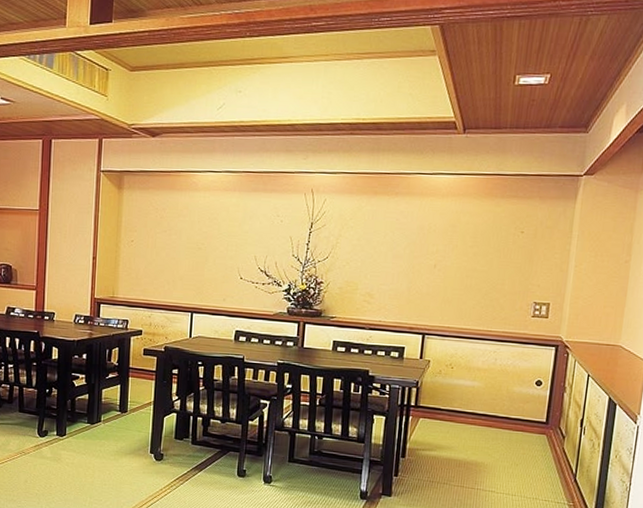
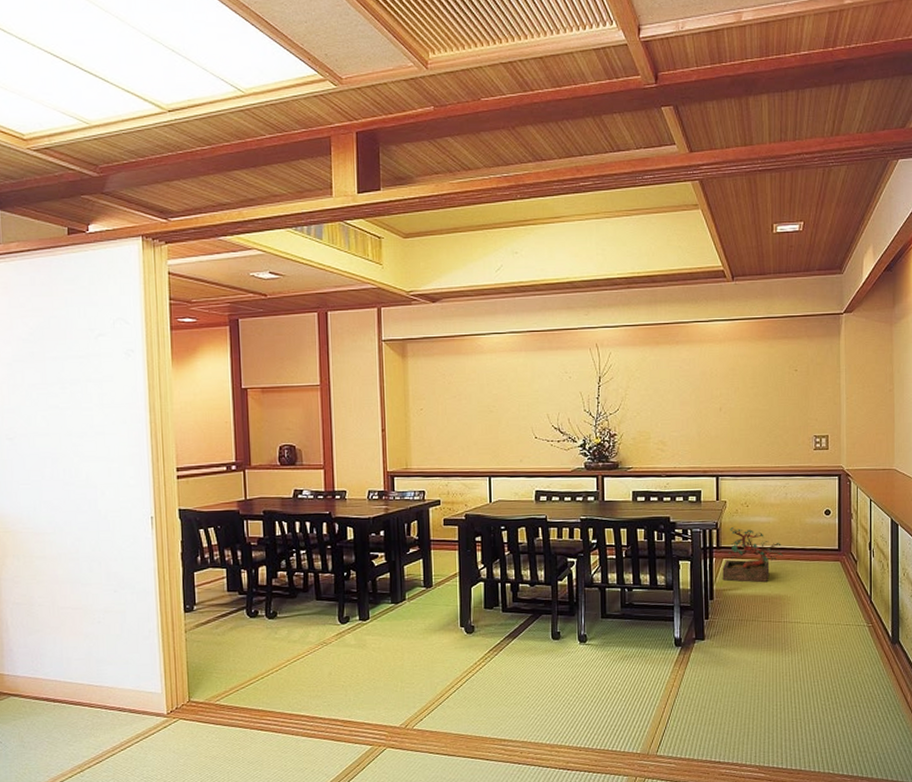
bonsai tree: none [417,388,486,448] -> present [722,527,784,583]

